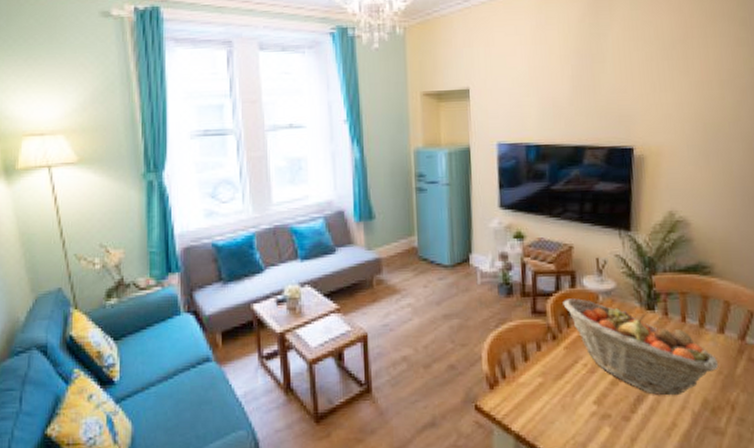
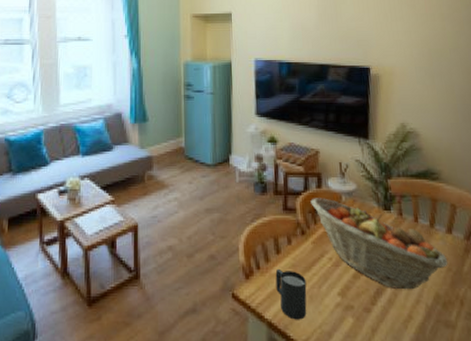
mug: none [523,377,559,431] -> present [275,268,307,320]

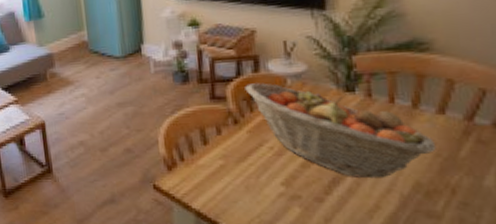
mug: present [275,268,307,320] -> none [203,159,242,210]

